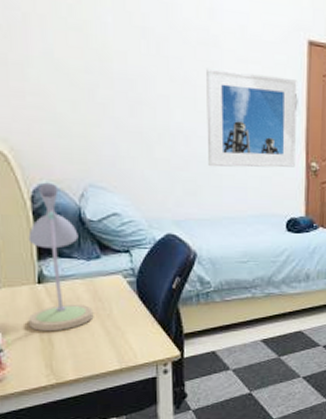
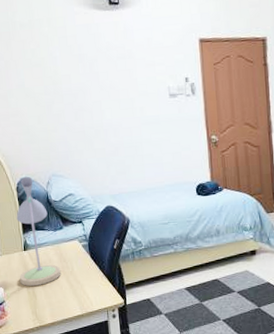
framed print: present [207,68,297,168] -> none [125,71,199,150]

